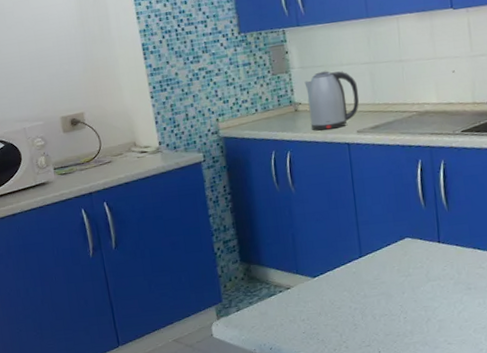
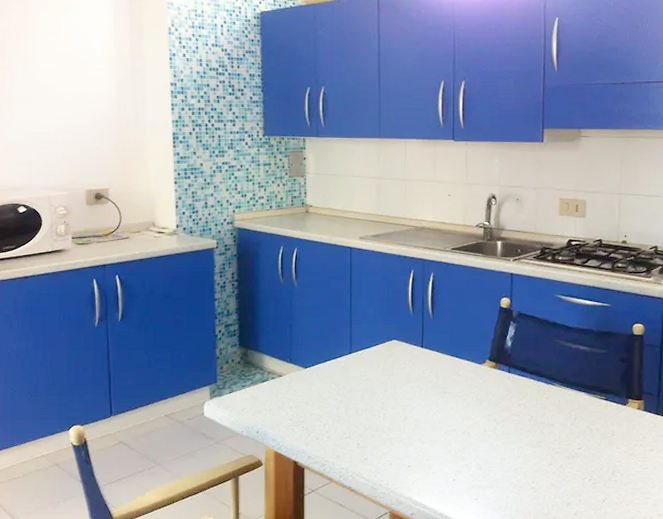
kettle: present [304,71,360,131] -> none [317,180,365,233]

